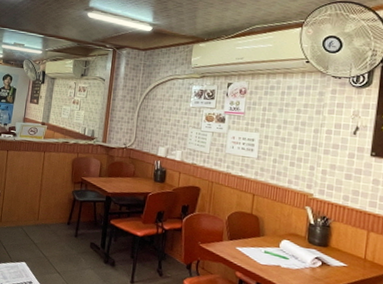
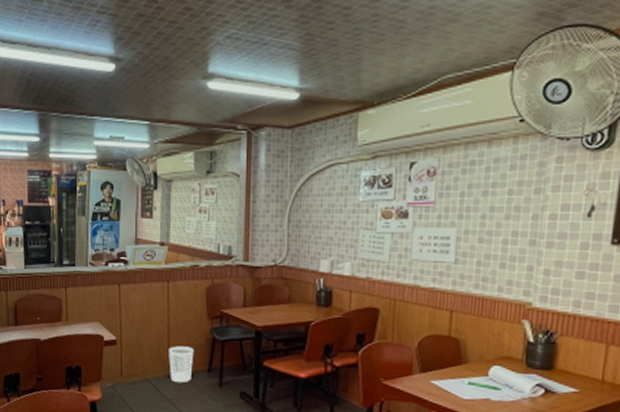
wastebasket: none [38,202,59,232] -> present [169,346,195,383]

